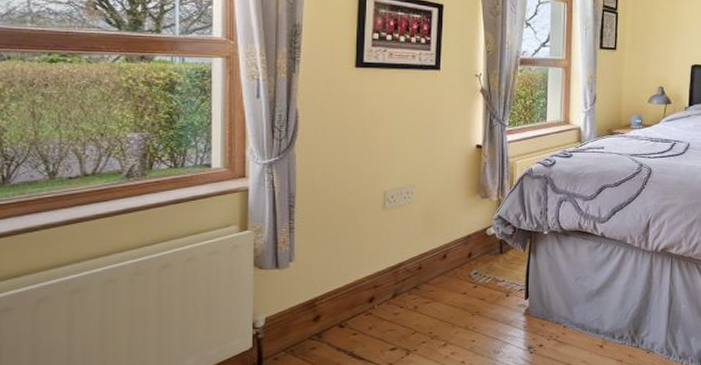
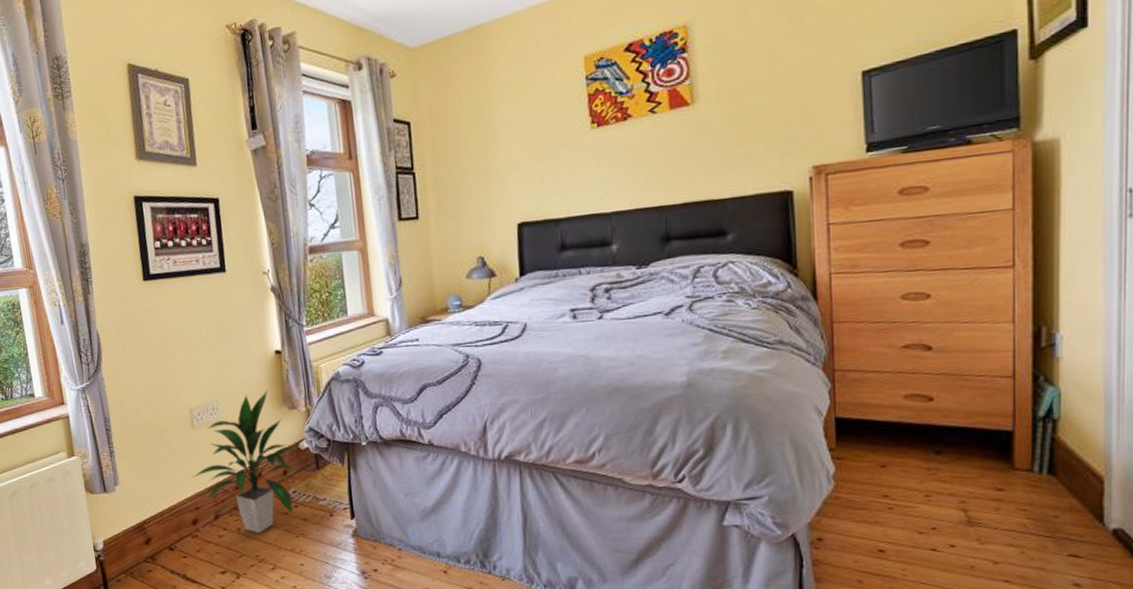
indoor plant: none [375,180,484,312] -> present [192,390,297,534]

